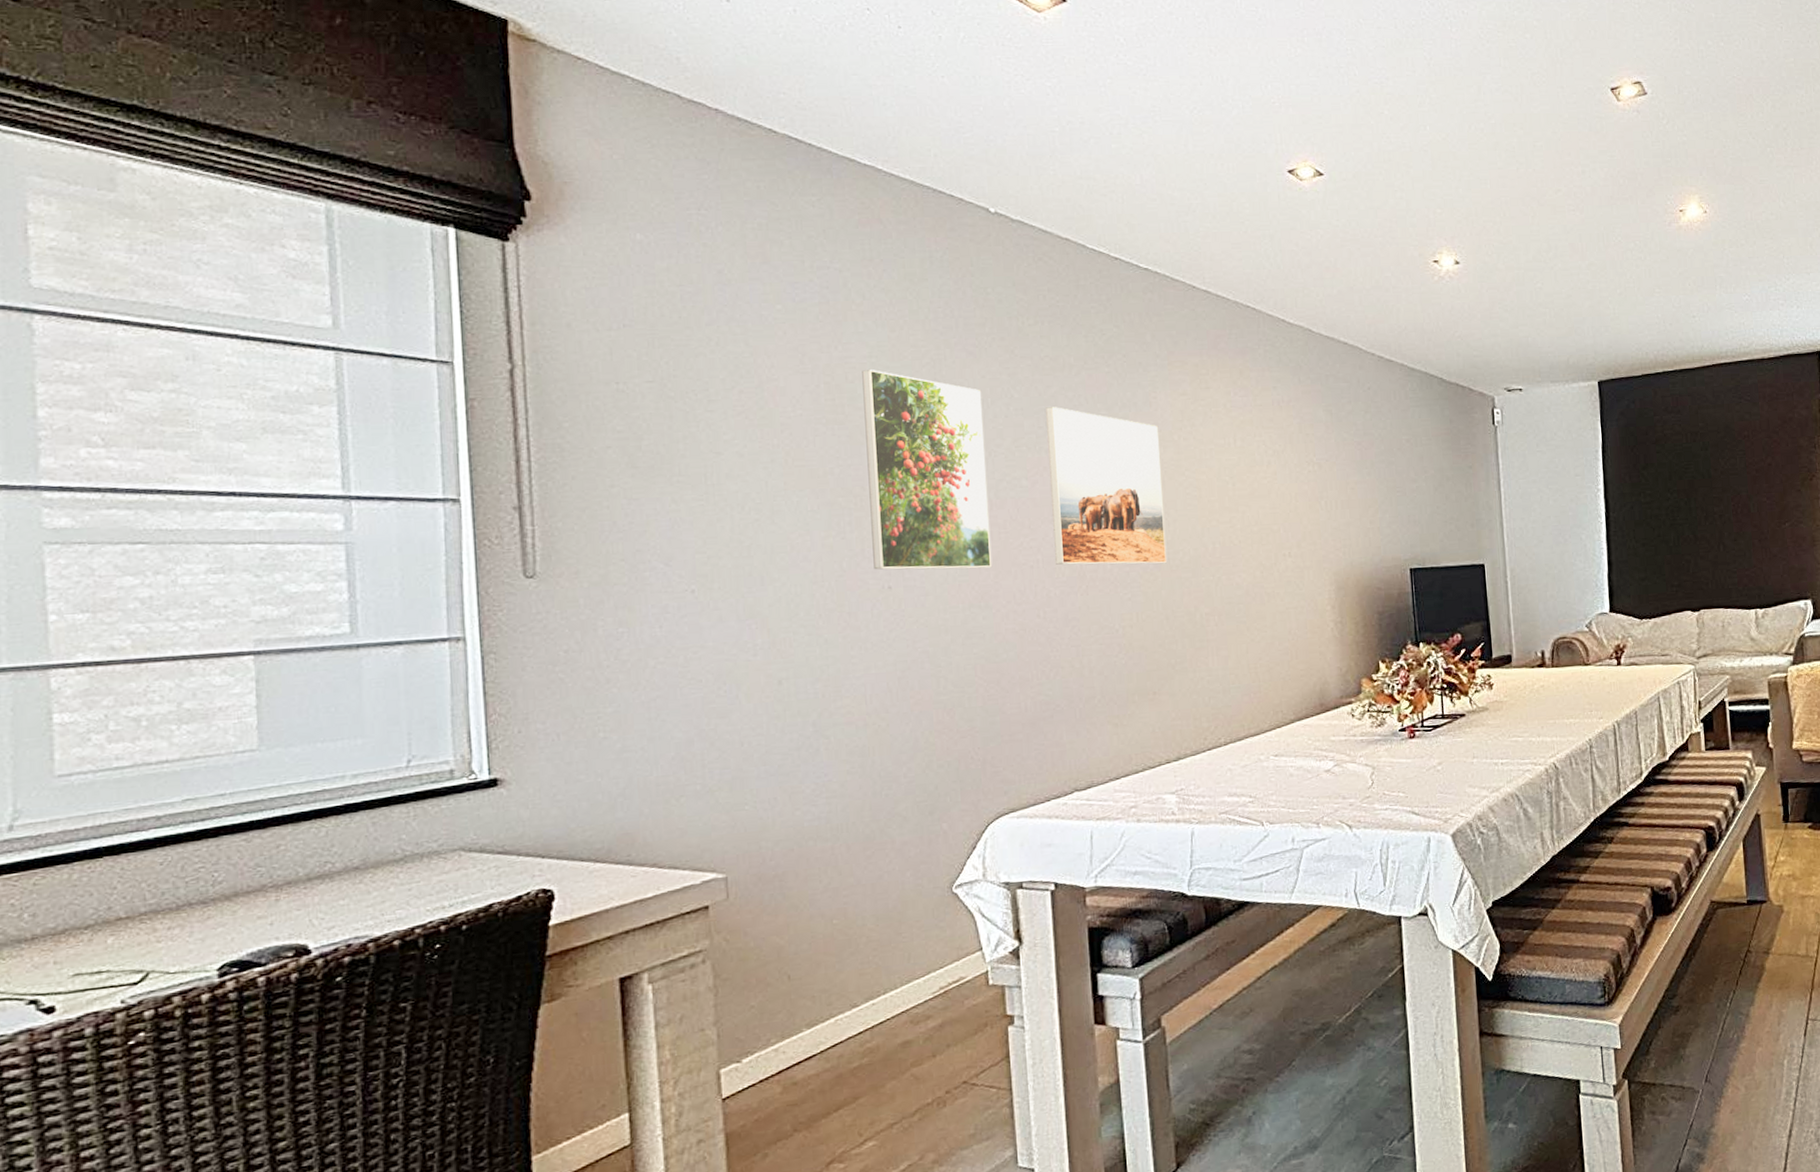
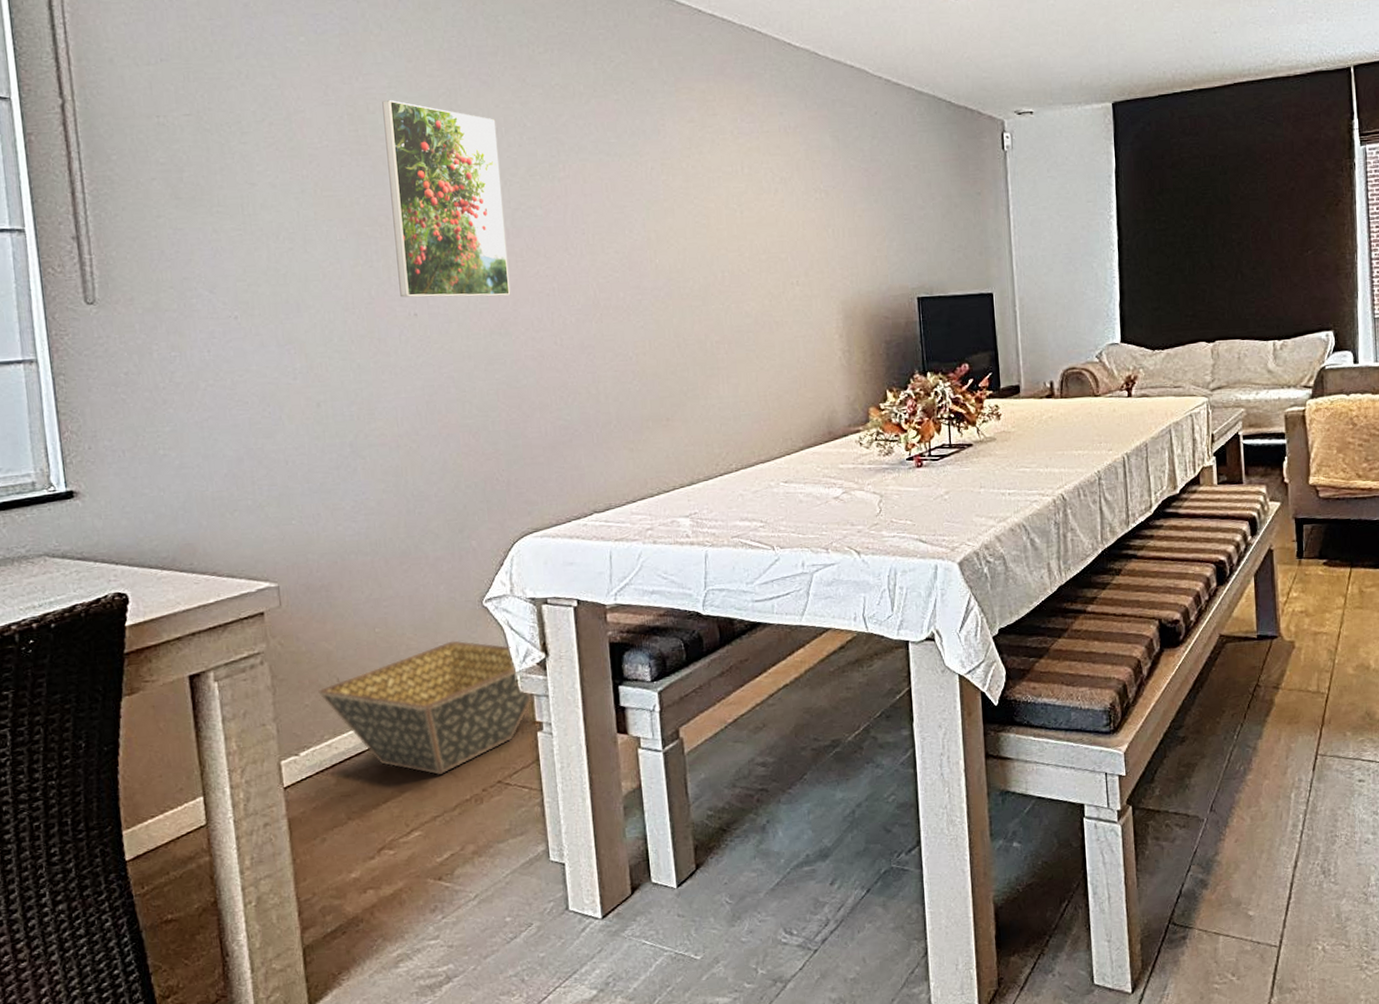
basket: none [766,930,1004,1078] -> present [318,640,533,775]
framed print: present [1046,407,1168,565] -> none [558,135,678,293]

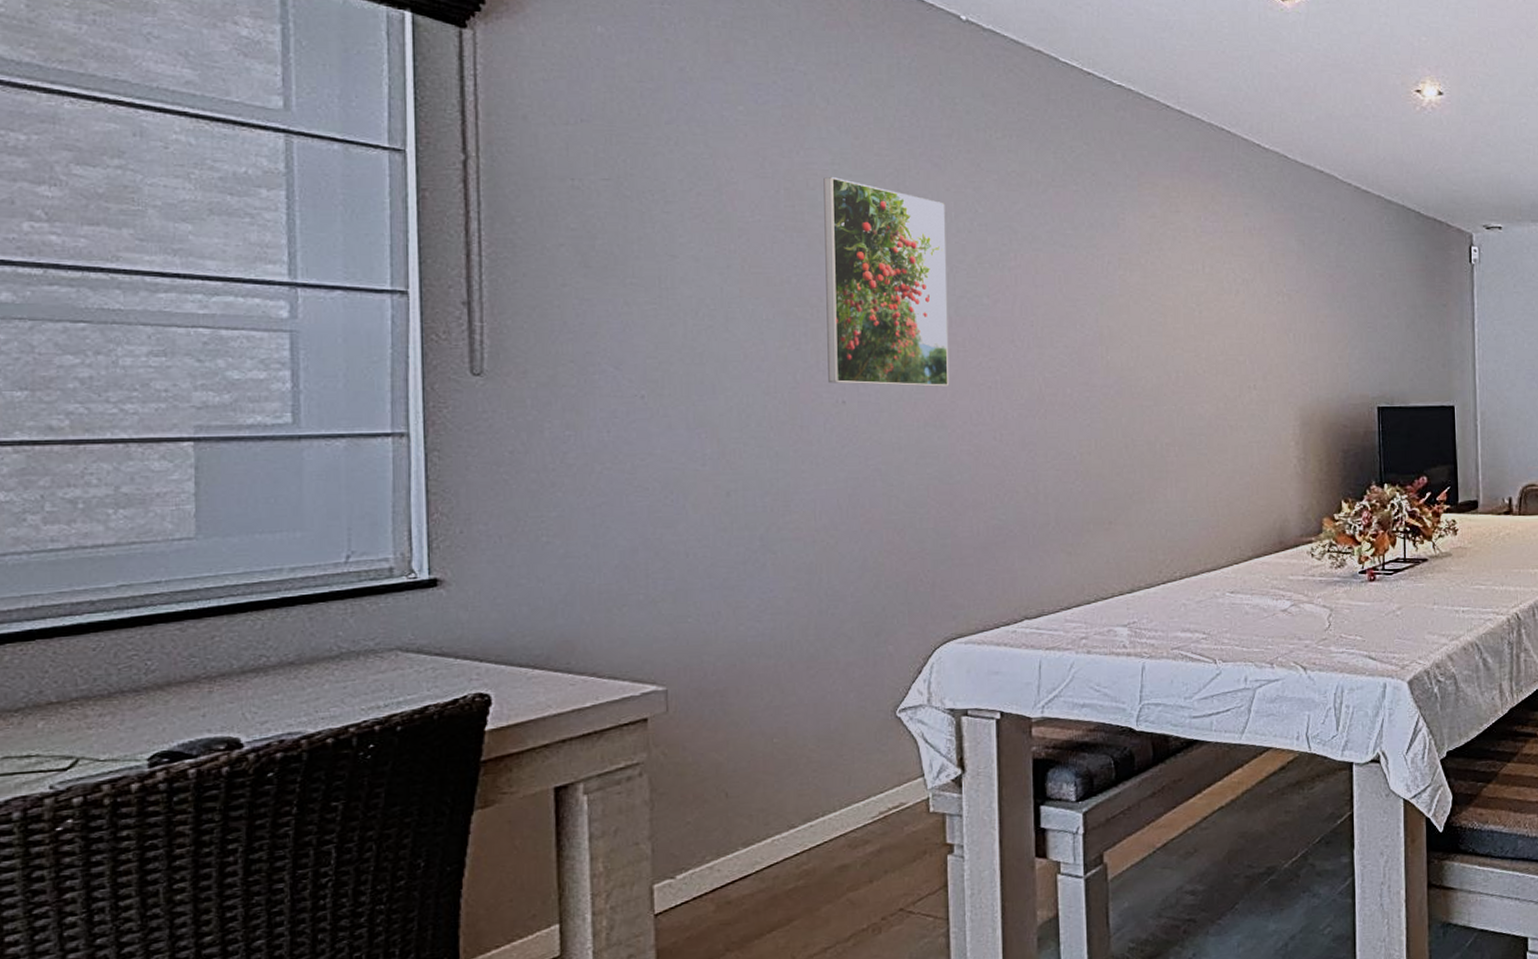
basket: present [318,640,533,775] -> none [703,753,945,902]

